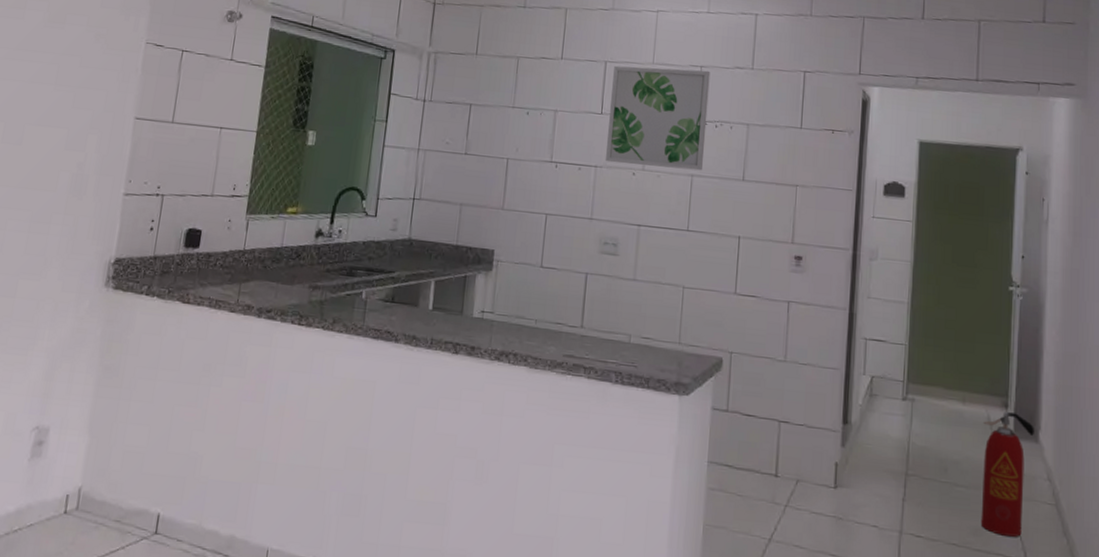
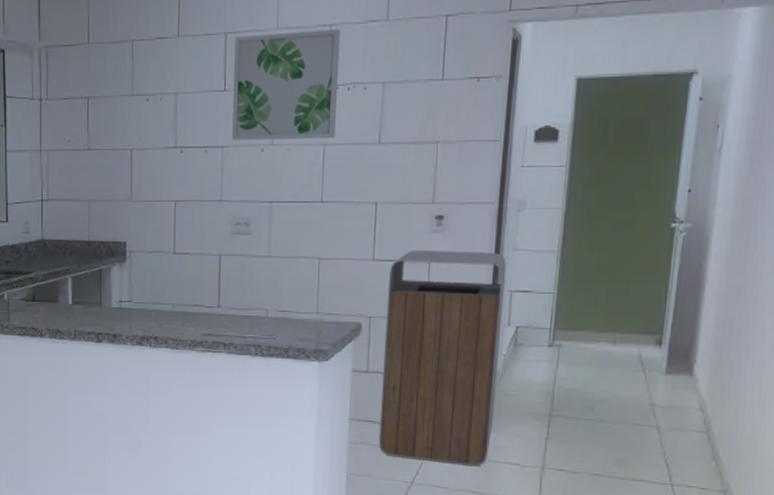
trash can: none [736,288,861,526] -> present [378,251,506,467]
fire extinguisher: present [980,412,1034,537] -> none [625,349,689,464]

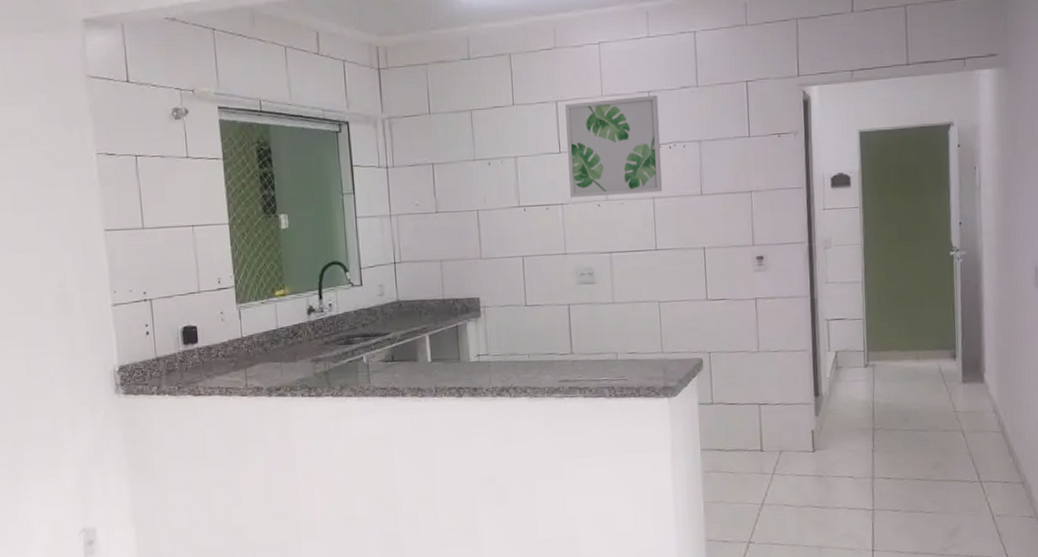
trash can: present [378,251,506,467] -> none [722,286,827,483]

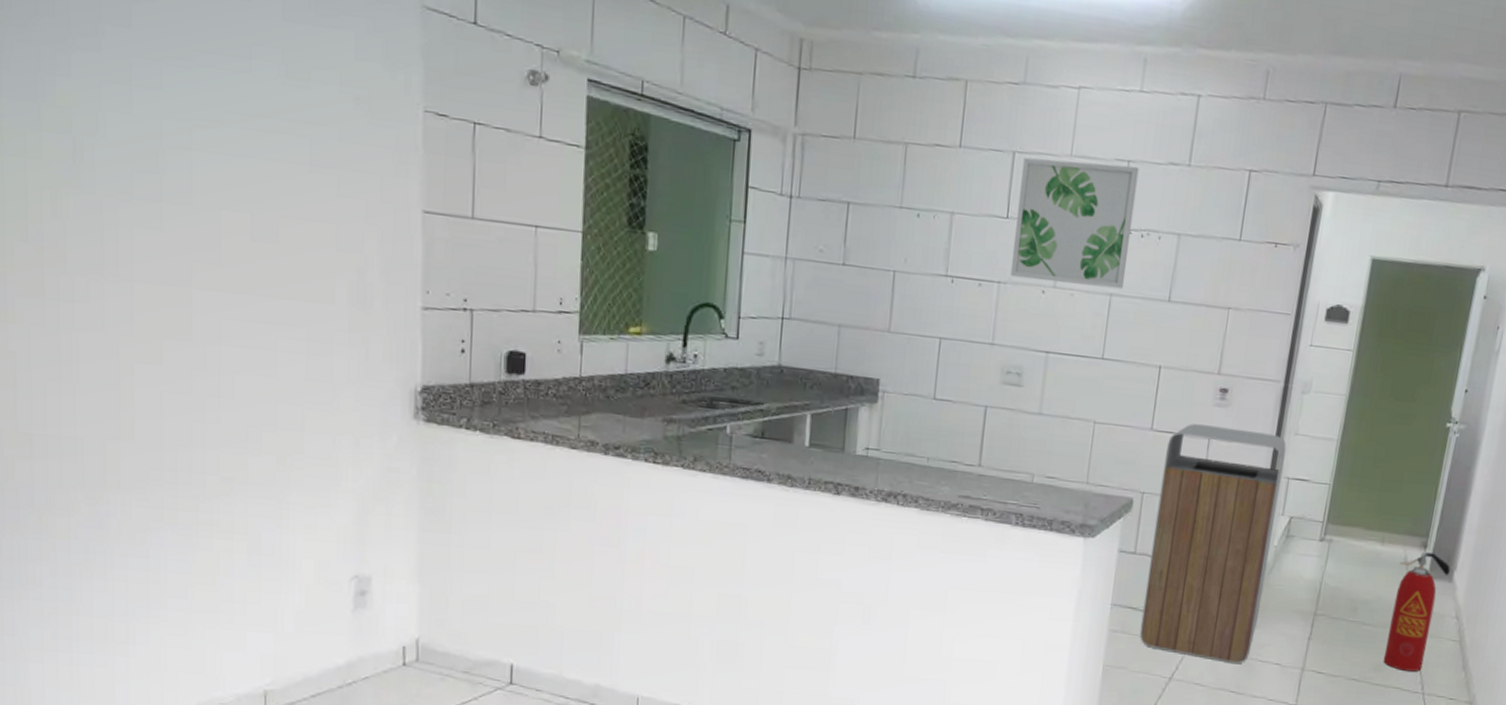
trash can: none [722,286,827,483] -> present [1139,424,1287,664]
fire extinguisher: none [936,361,980,465] -> present [1383,552,1451,672]

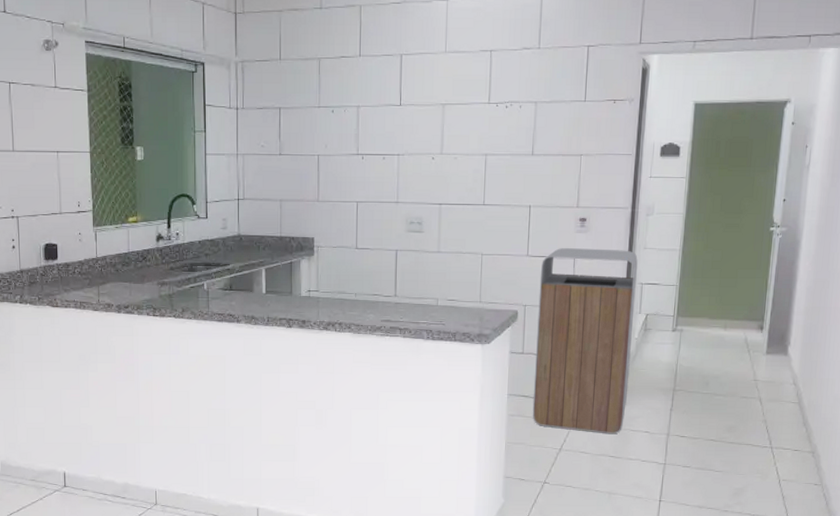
wall art: present [1009,157,1139,289] -> none [406,54,500,150]
fire extinguisher: present [1383,552,1451,672] -> none [735,333,785,430]

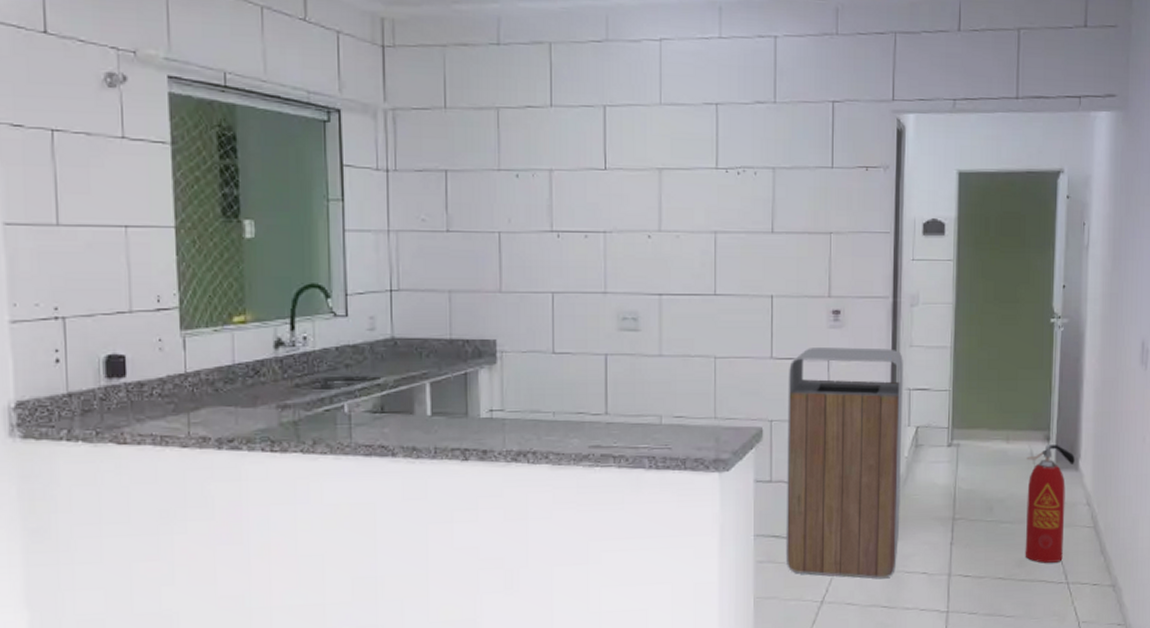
fire extinguisher: none [735,333,785,430] -> present [1025,445,1075,563]

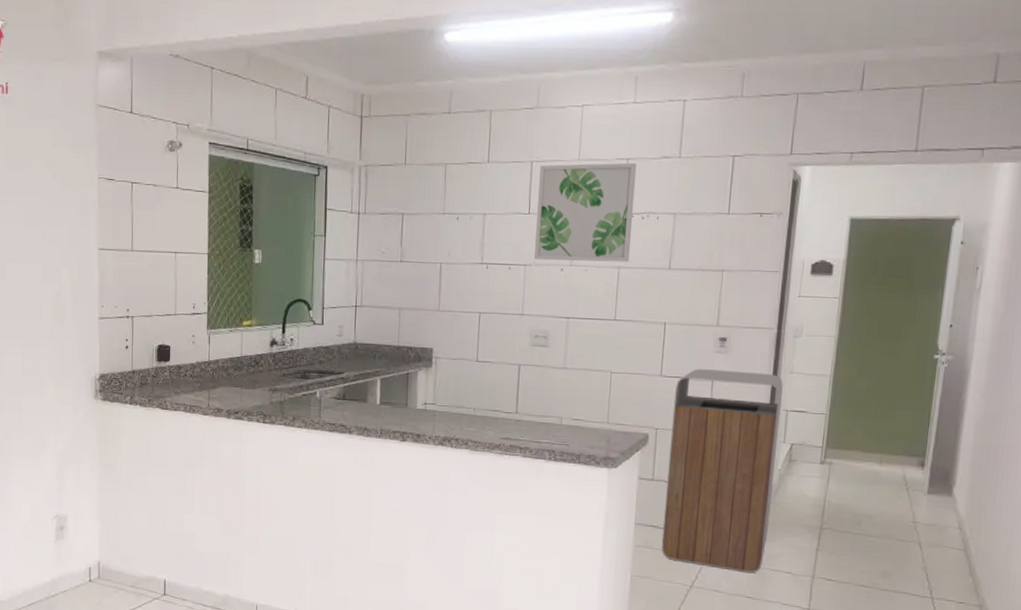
wall art: none [614,108,728,226] -> present [533,162,637,262]
fire extinguisher: present [1025,445,1075,563] -> none [890,470,949,578]

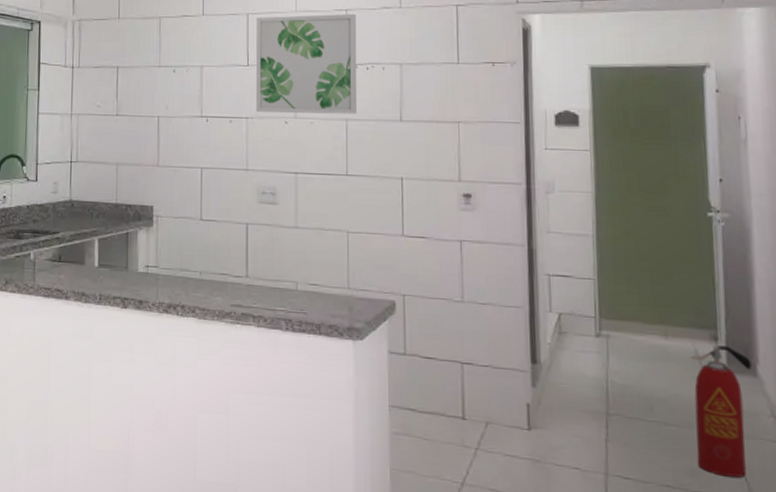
trash can: present [661,369,783,573] -> none [420,228,546,469]
fire extinguisher: none [890,470,949,578] -> present [691,345,751,478]

